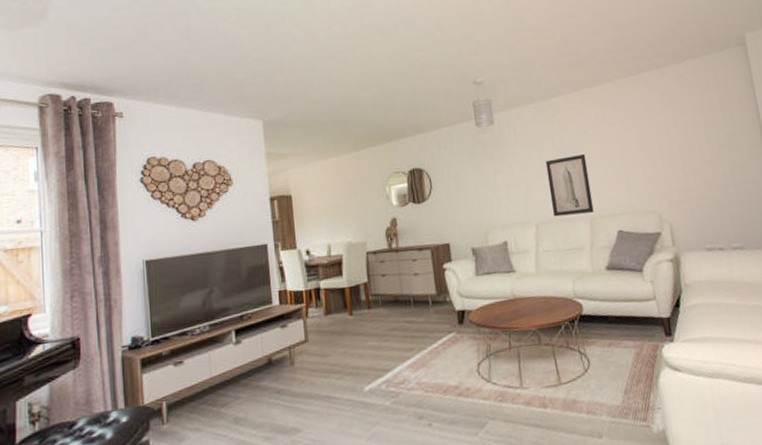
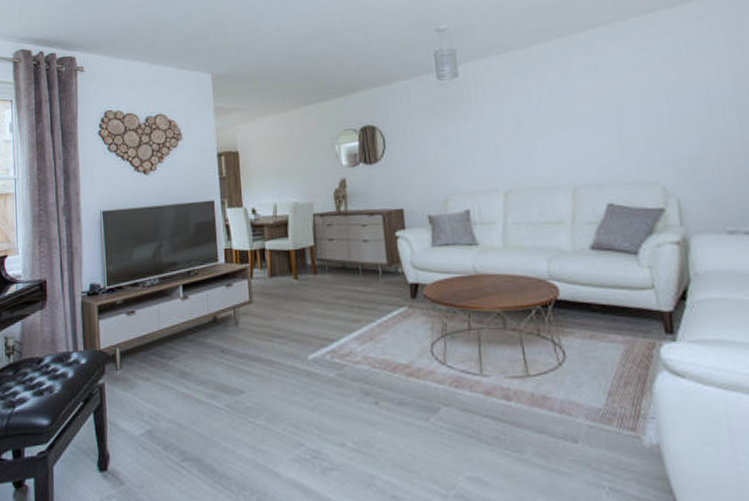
wall art: present [545,154,594,217] -> none [518,112,578,185]

